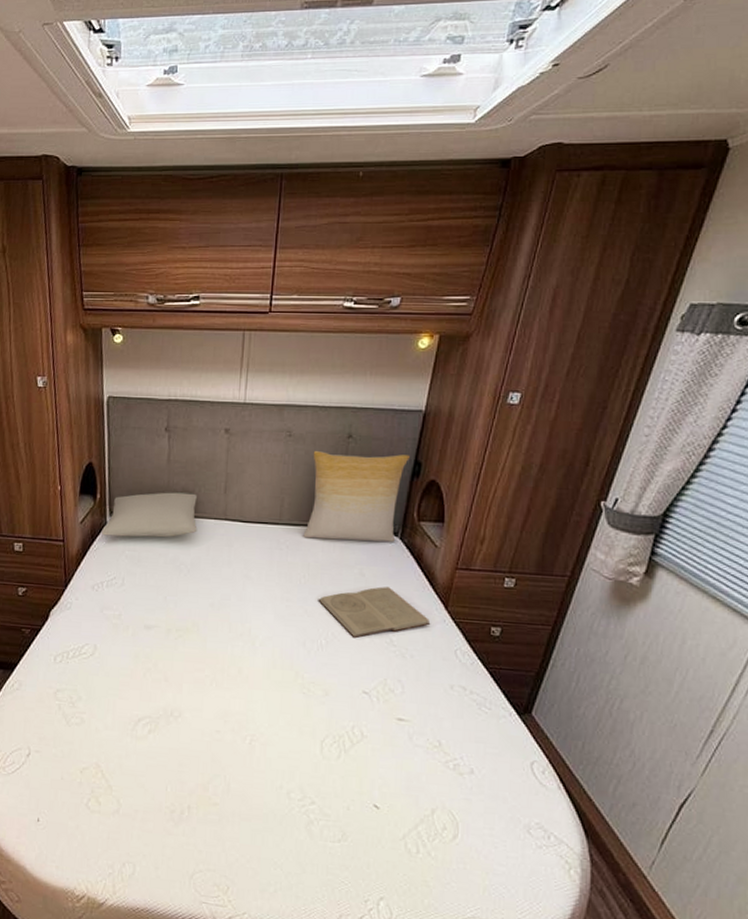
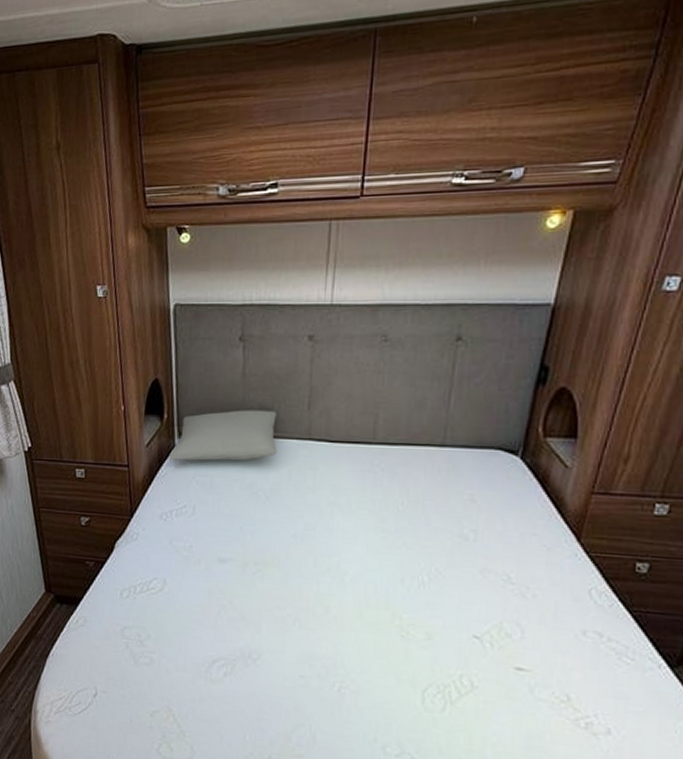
pillow: present [303,451,410,542] -> none [401,358,534,463]
book: present [318,586,431,639] -> none [419,514,559,575]

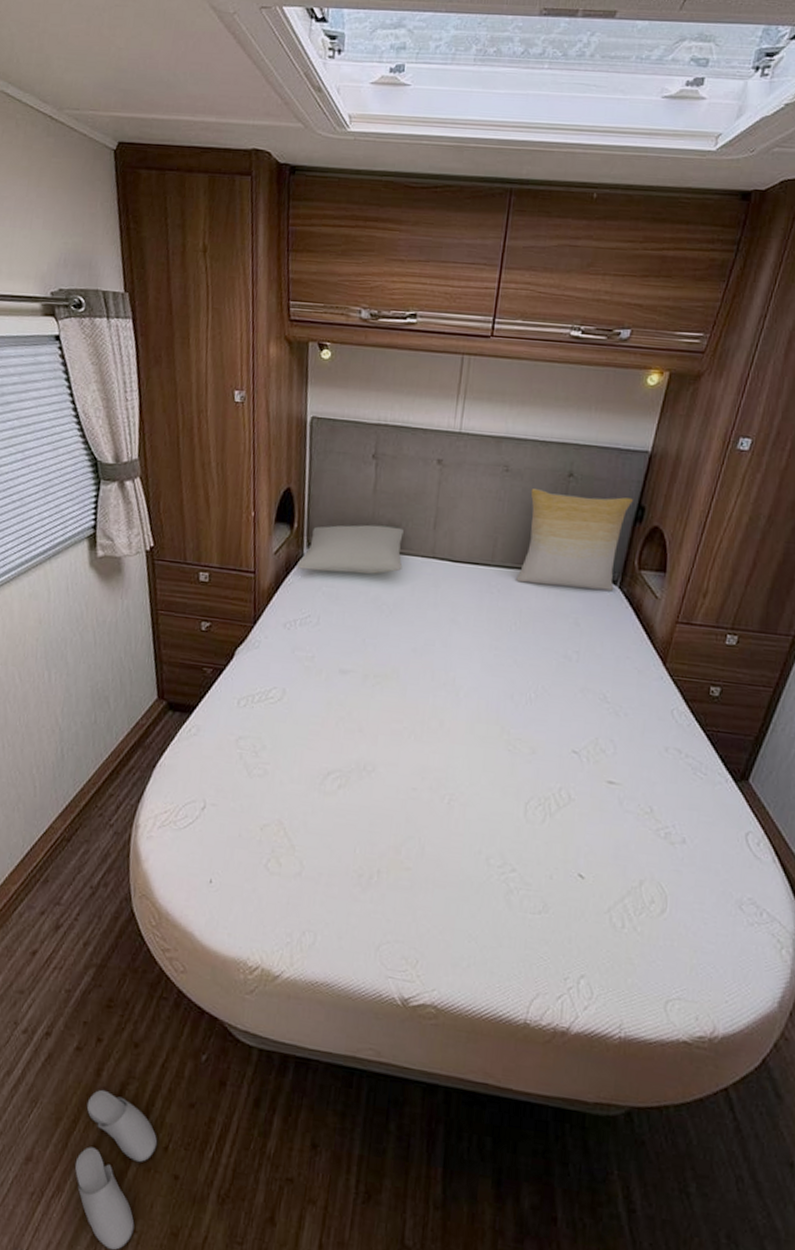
pillow: none [401,358,534,463] -> present [516,489,633,591]

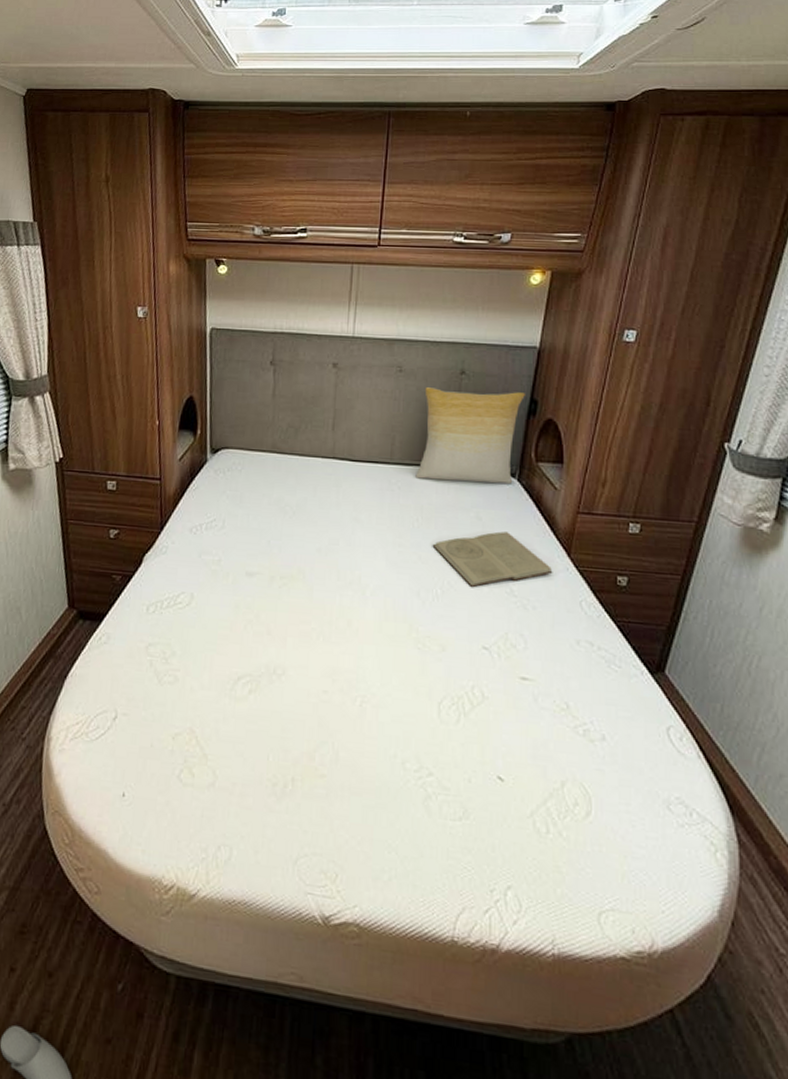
pillow: present [297,524,405,574] -> none [202,428,305,477]
book: none [528,638,648,693] -> present [432,531,553,588]

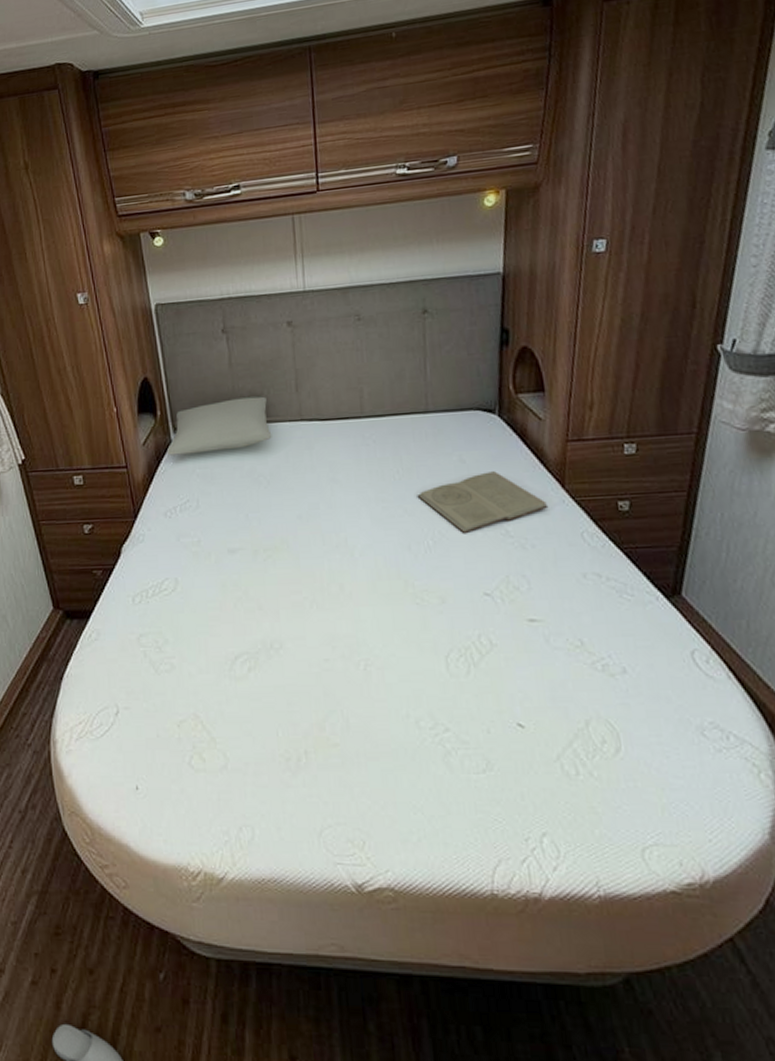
pillow: none [202,428,305,477] -> present [167,396,272,456]
pillow: present [415,387,525,484] -> none [387,323,495,429]

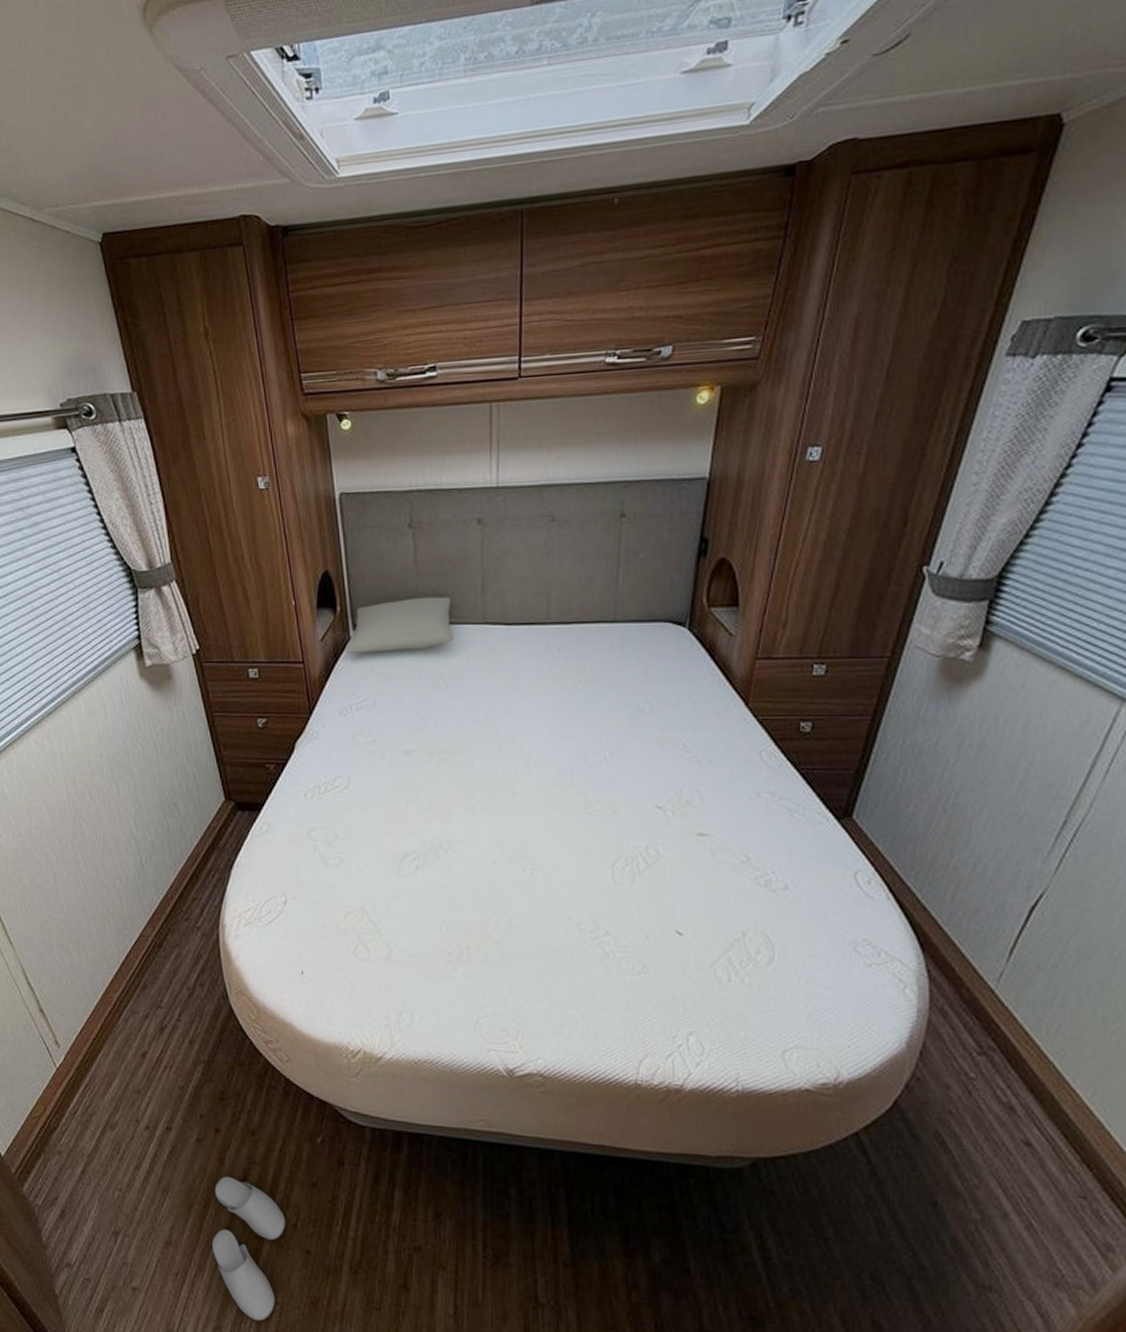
book: present [417,471,549,534] -> none [597,686,730,747]

